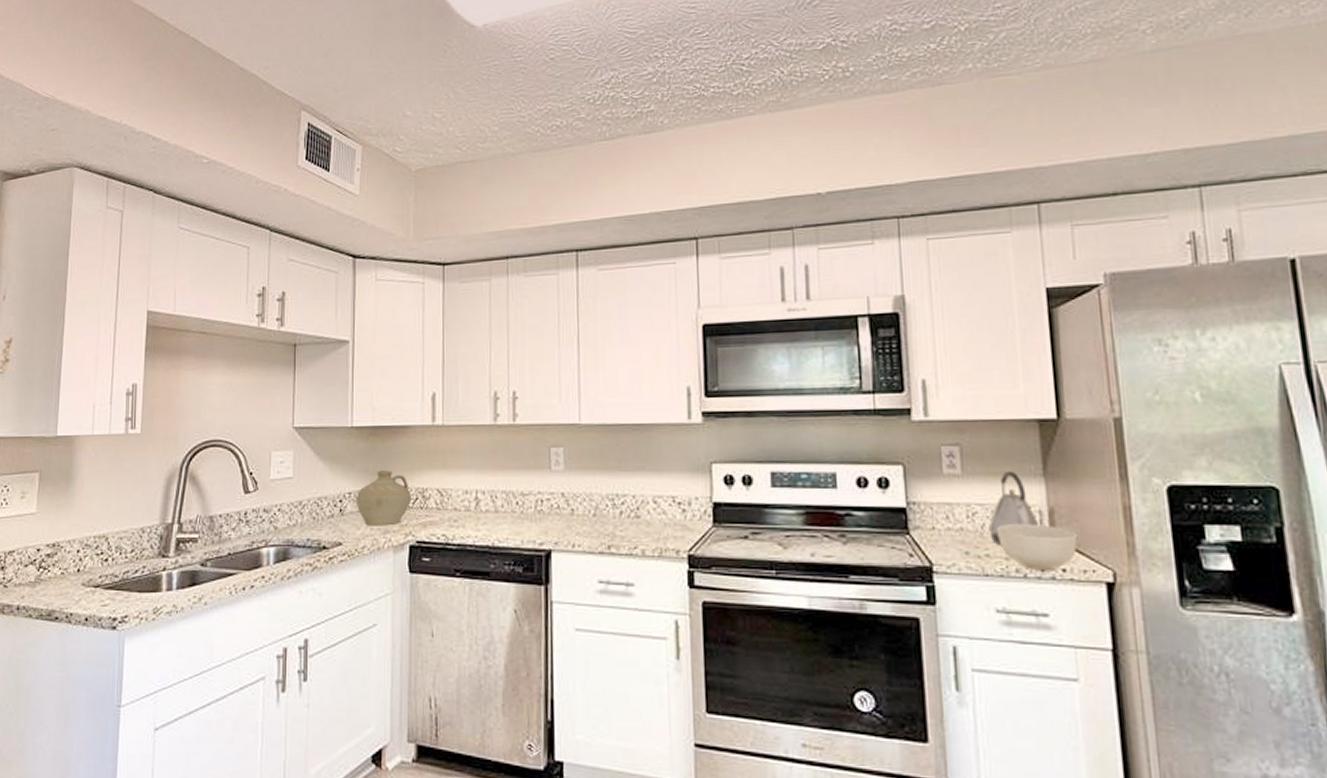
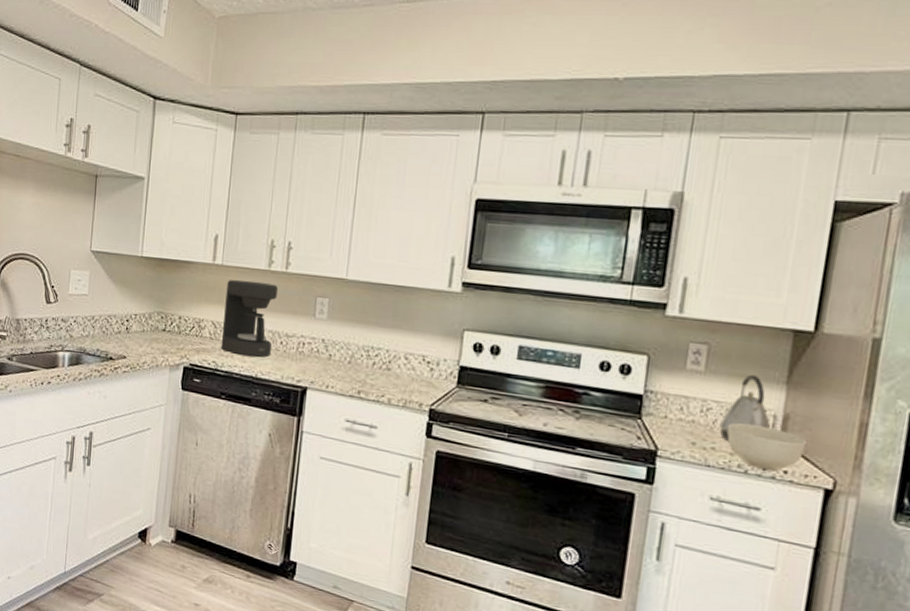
ceramic jug: present [355,469,411,526] -> none [140,297,189,347]
coffee maker: none [449,439,507,524] -> present [221,280,278,358]

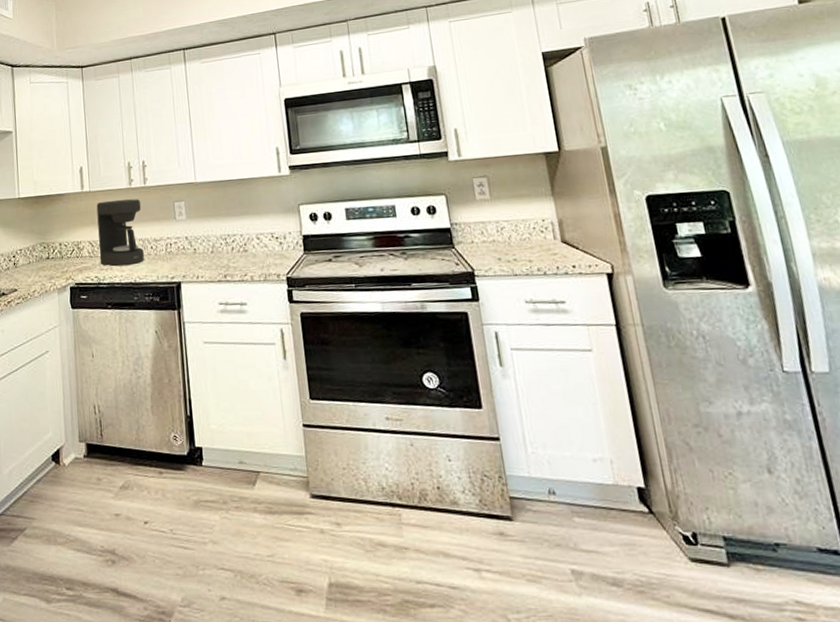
kettle: present [719,374,772,441] -> none [514,193,553,251]
bowl: present [727,423,808,472] -> none [520,232,583,269]

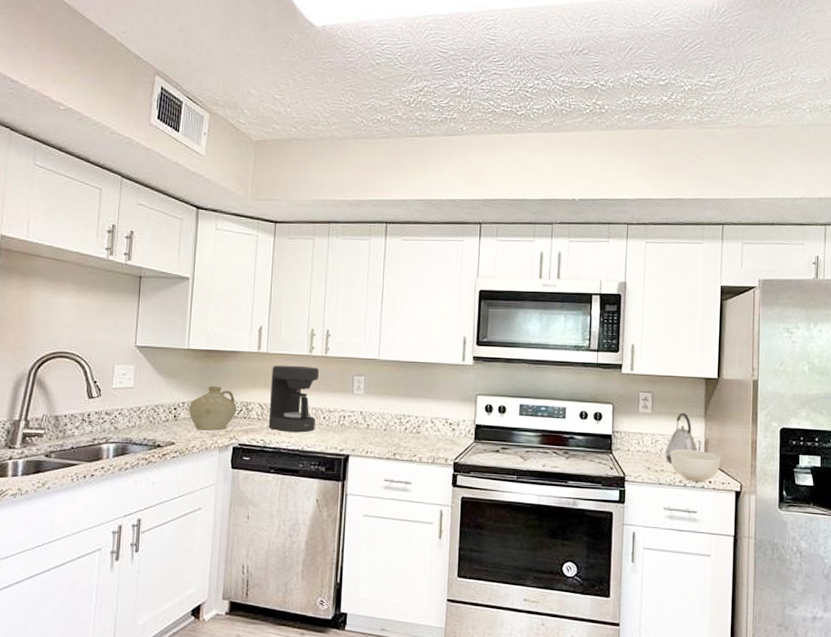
ceramic jug: none [25,229,69,274] -> present [188,385,237,431]
kettle: none [514,193,553,251] -> present [665,412,698,464]
bowl: none [520,232,583,269] -> present [670,449,722,483]

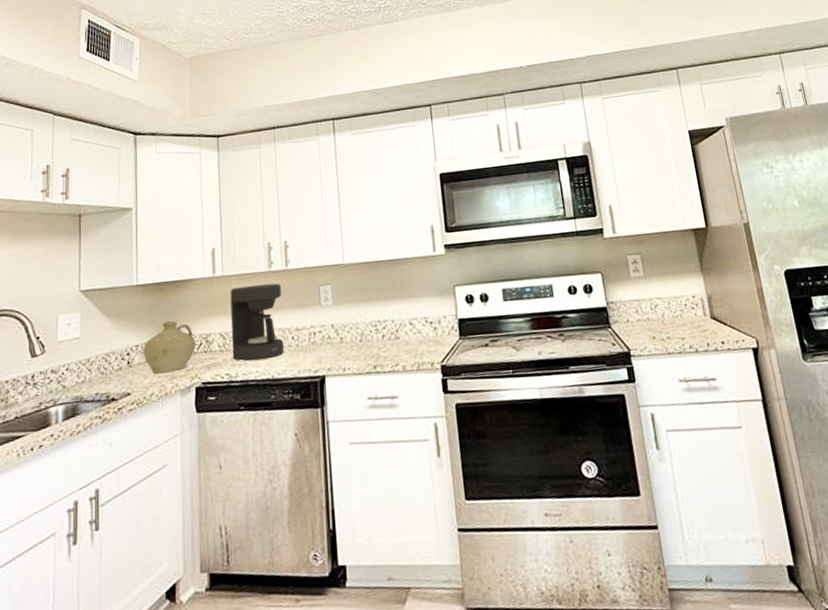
kettle: present [665,412,698,464] -> none [667,270,703,329]
bowl: present [670,449,722,483] -> none [672,309,730,346]

